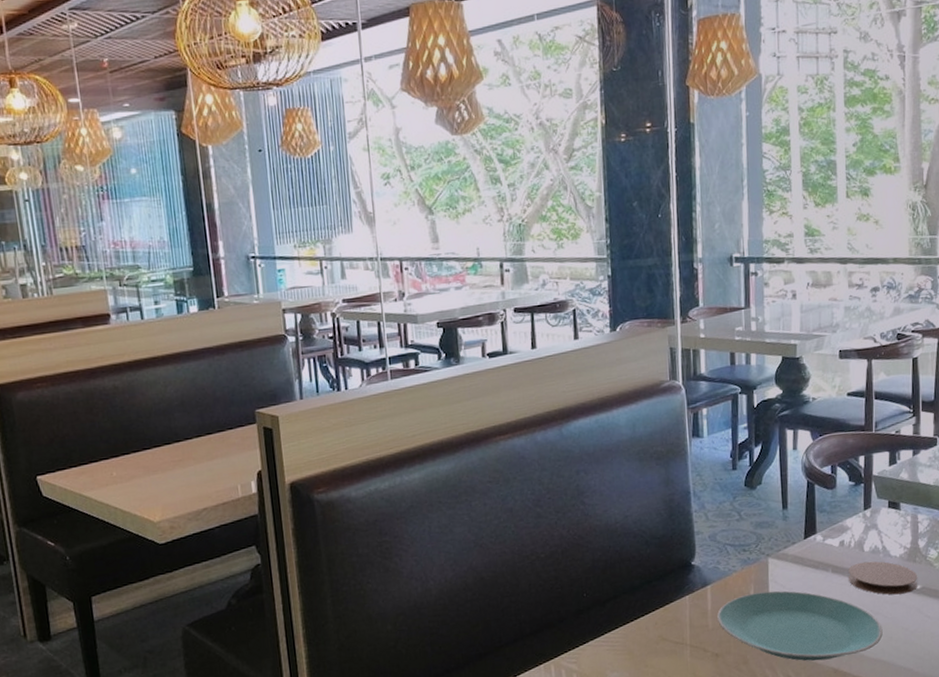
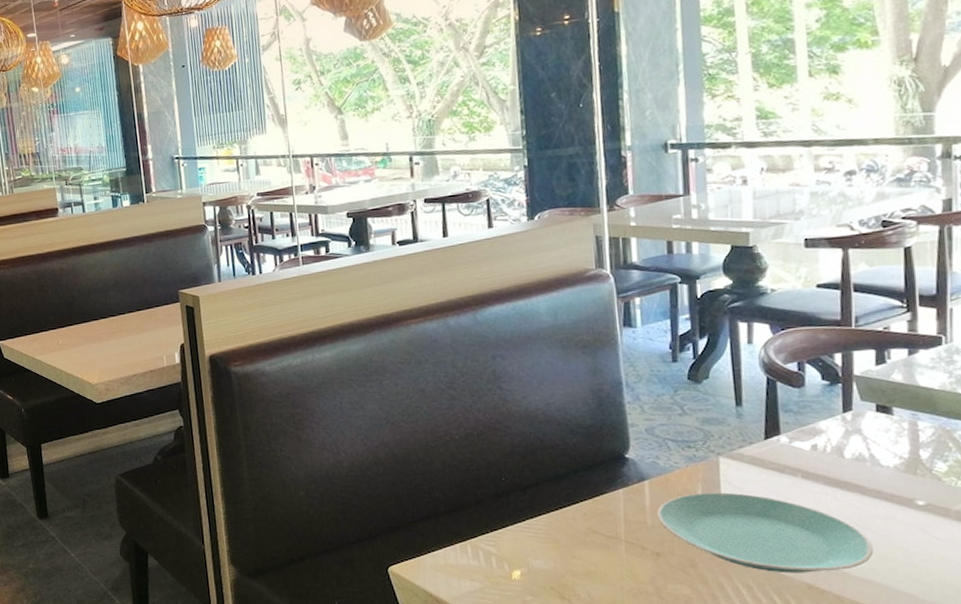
coaster: present [848,561,918,595] -> none [824,469,921,509]

